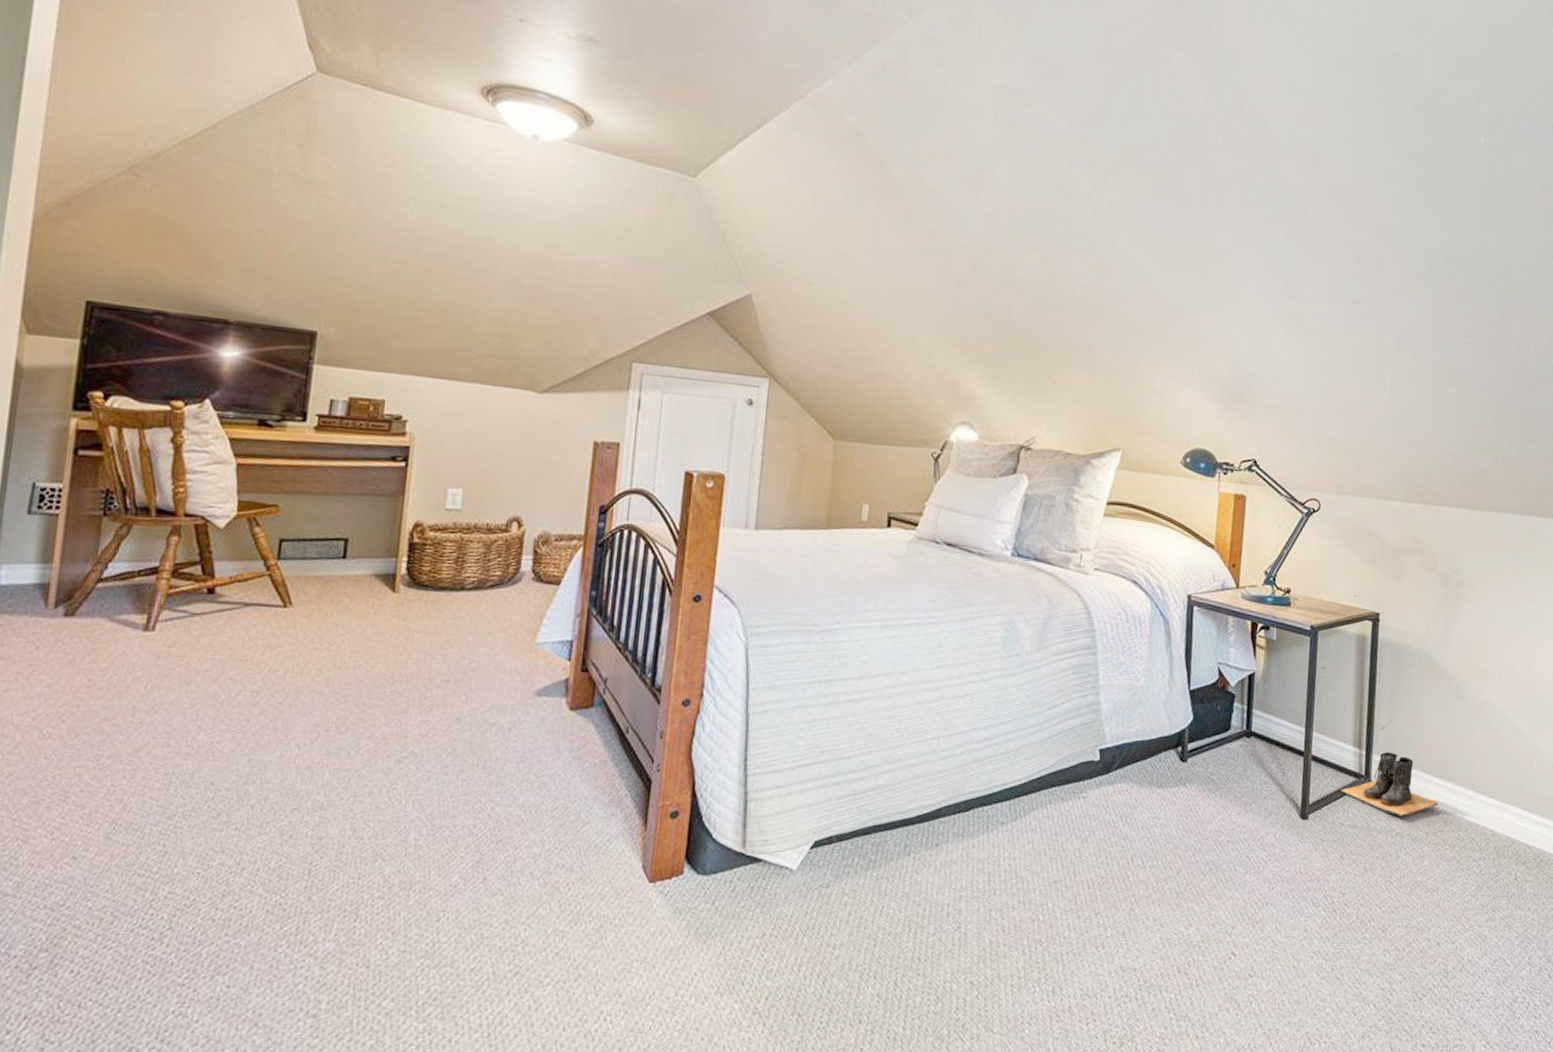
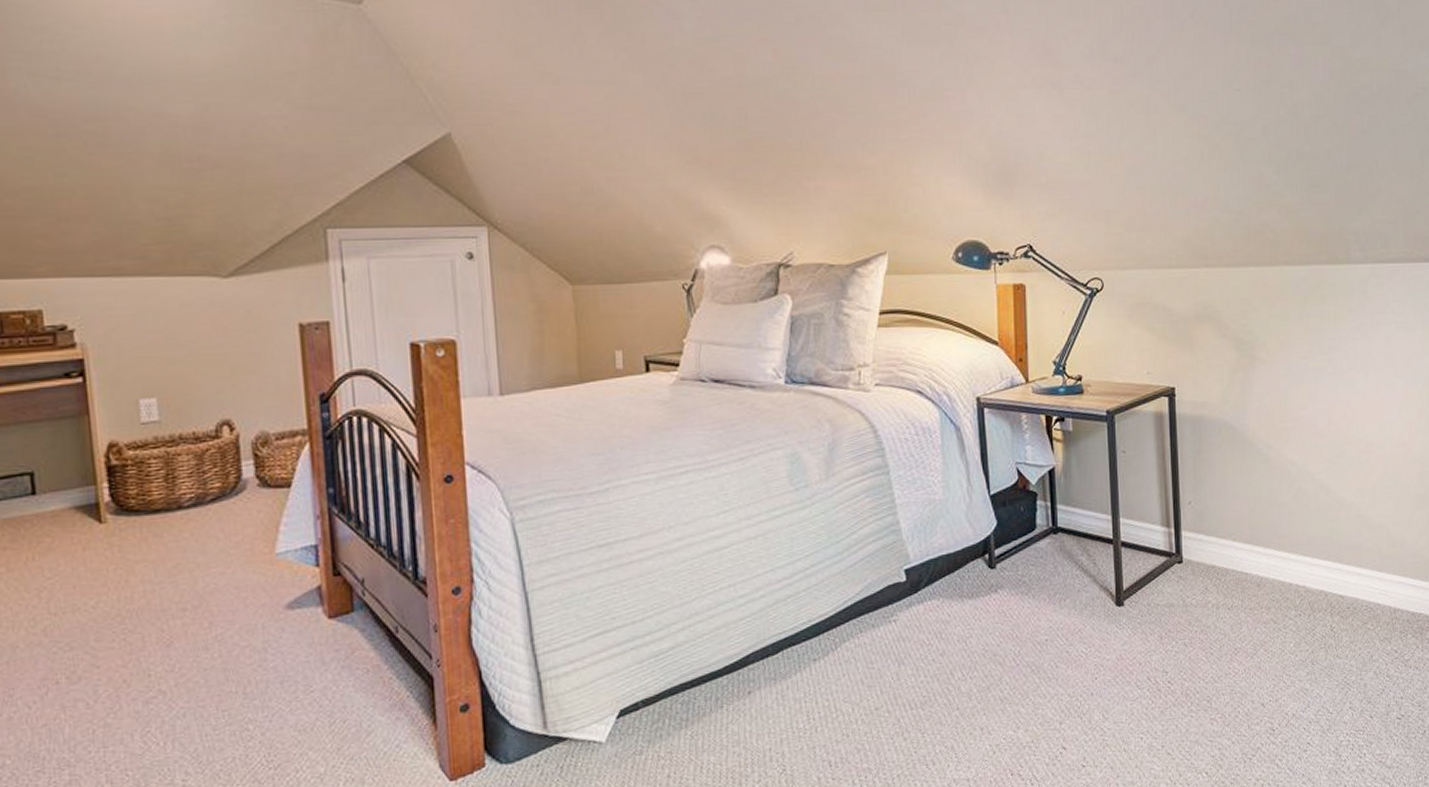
boots: present [1340,751,1439,817] -> none [1153,525,1251,588]

